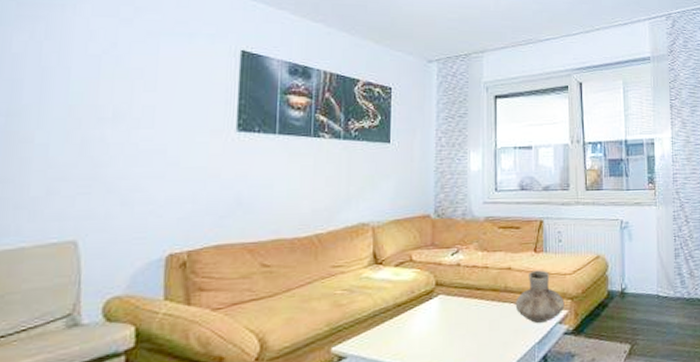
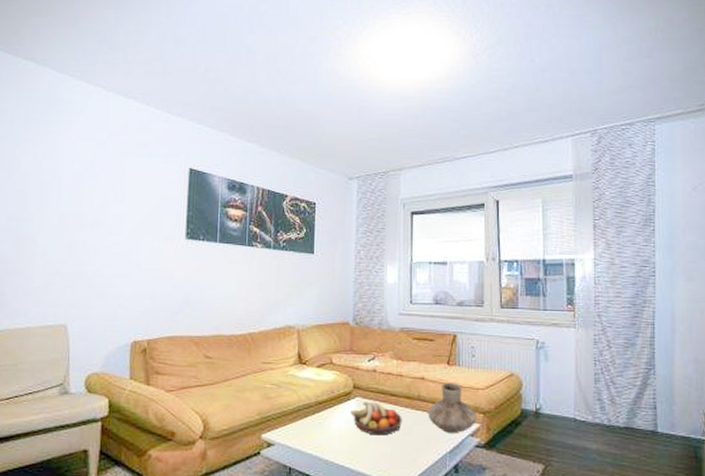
fruit bowl: none [433,297,489,334] -> present [350,401,402,436]

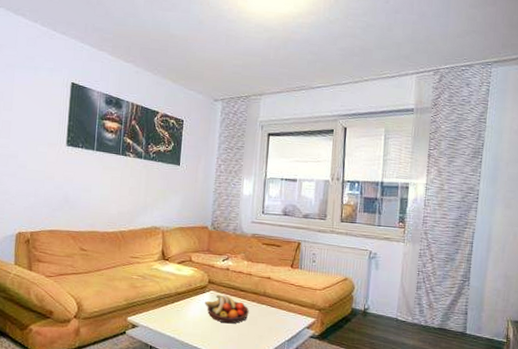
vase: present [428,382,477,434] -> none [271,282,313,326]

